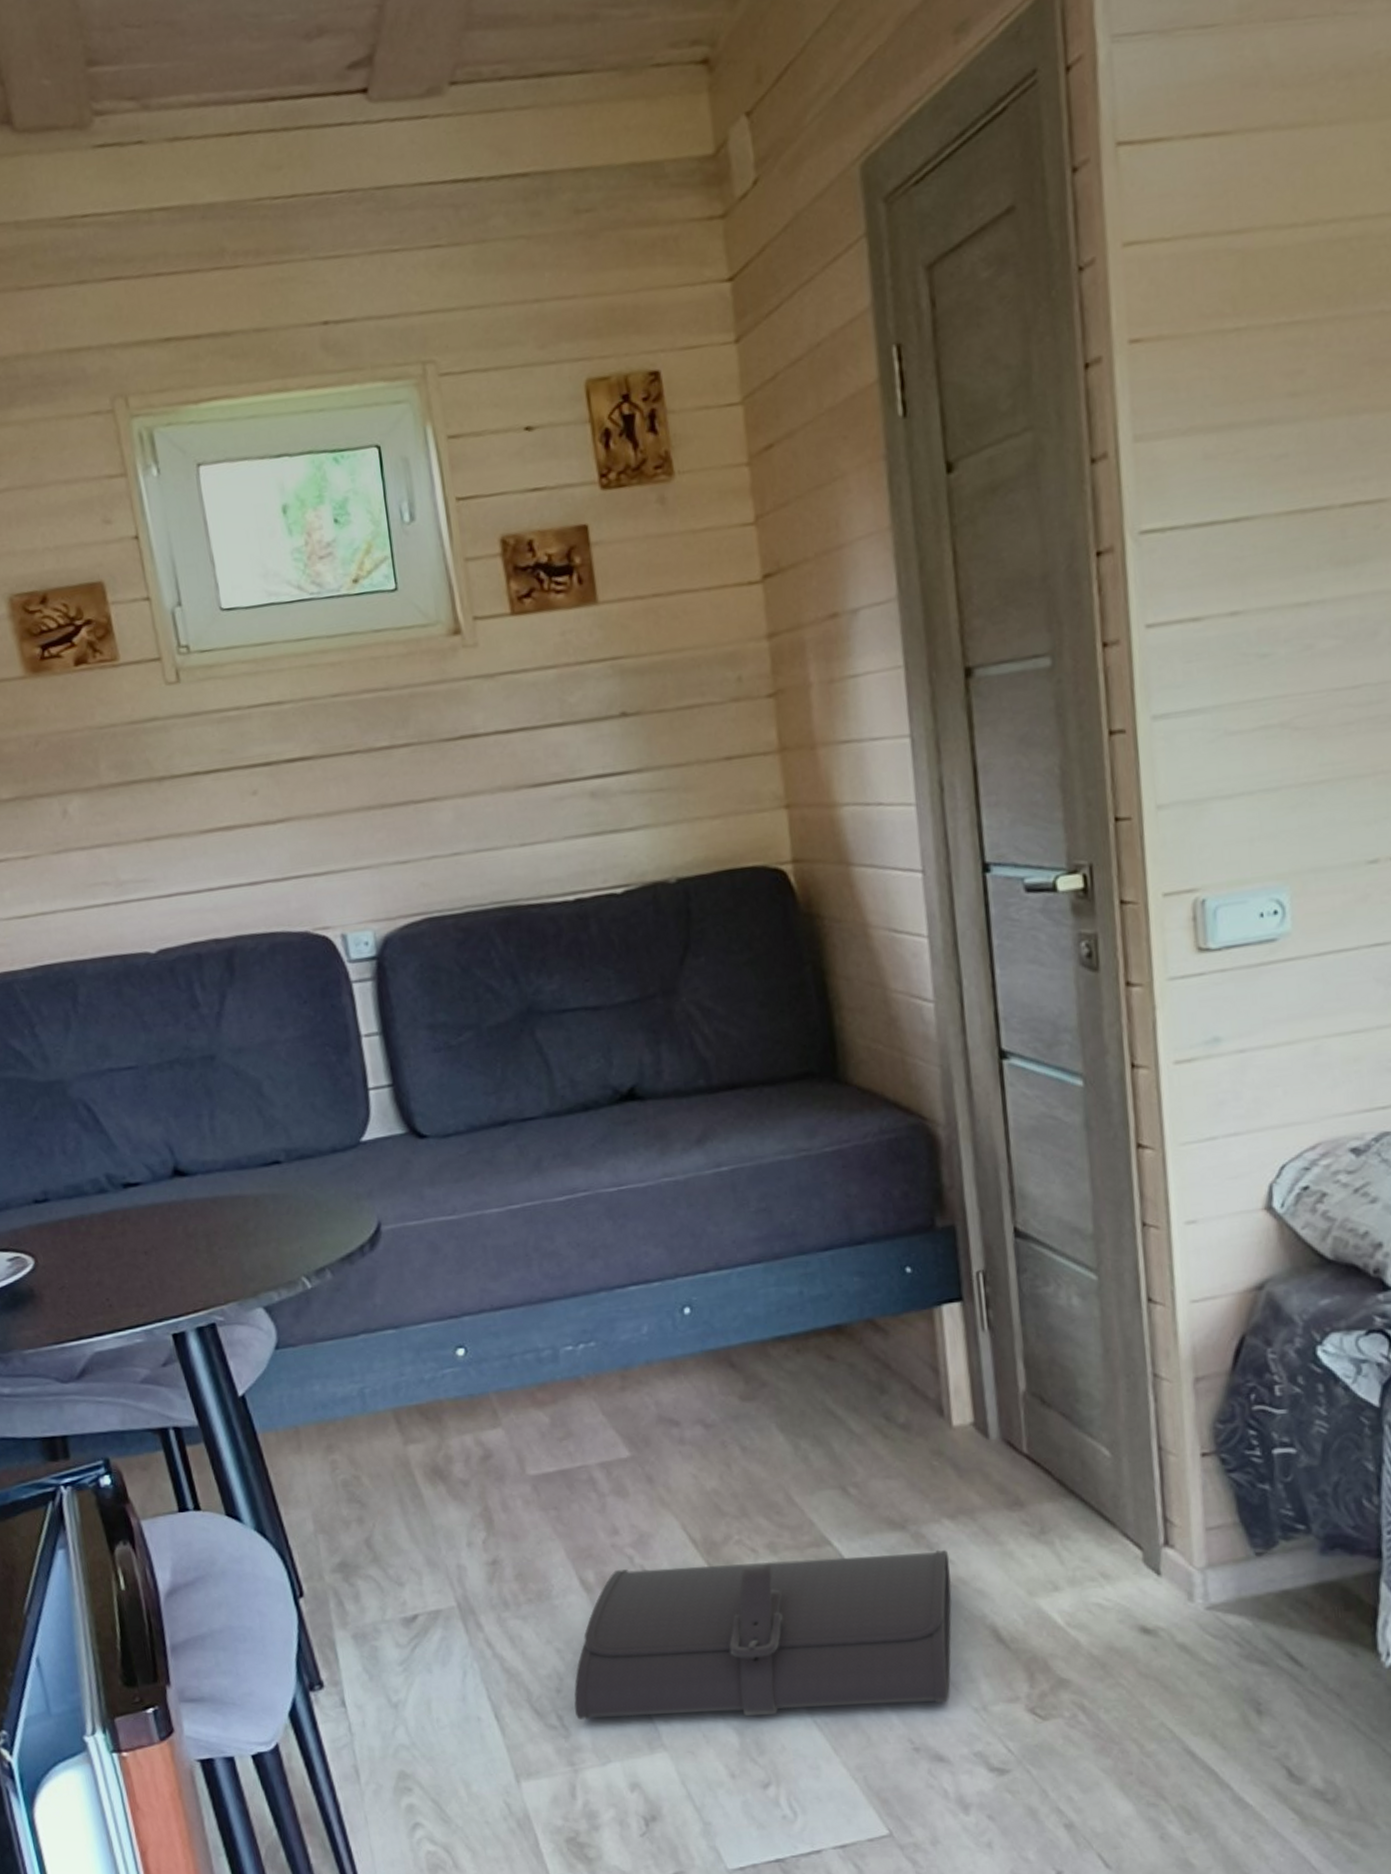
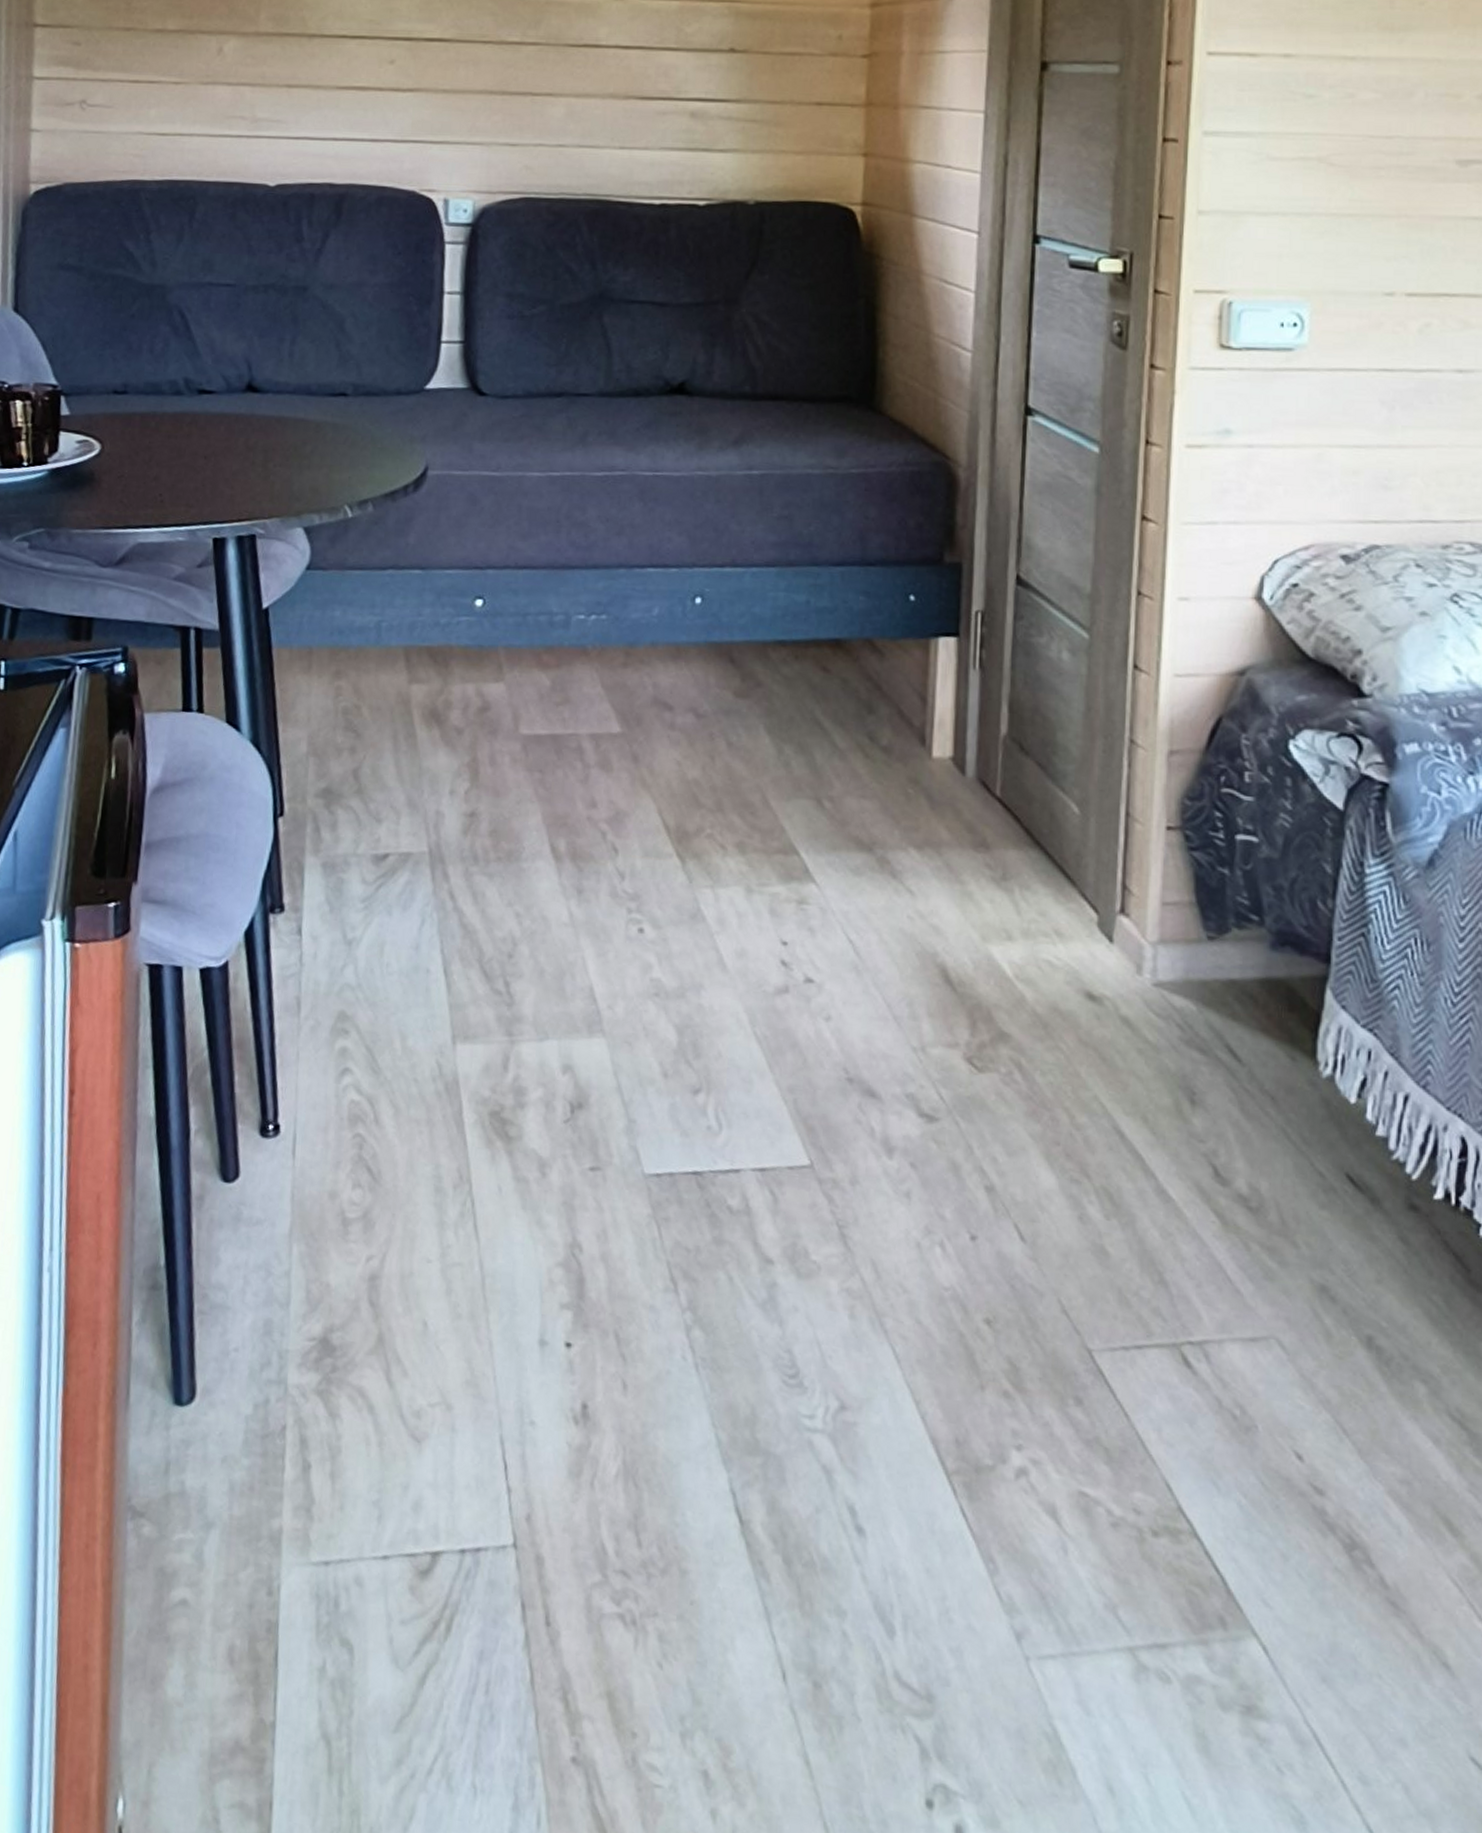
tool roll: present [574,1550,952,1720] -> none [522,843,911,1037]

